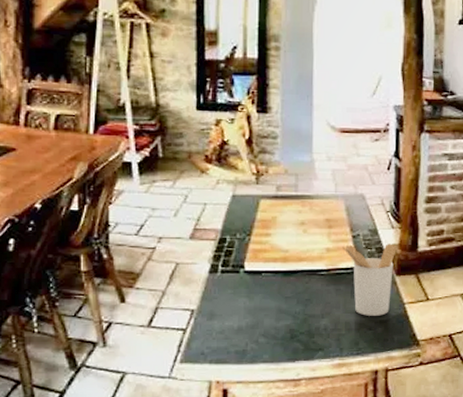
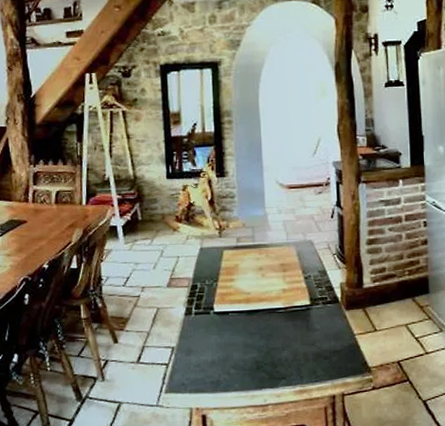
utensil holder: present [342,243,397,316] -> none [296,282,344,347]

